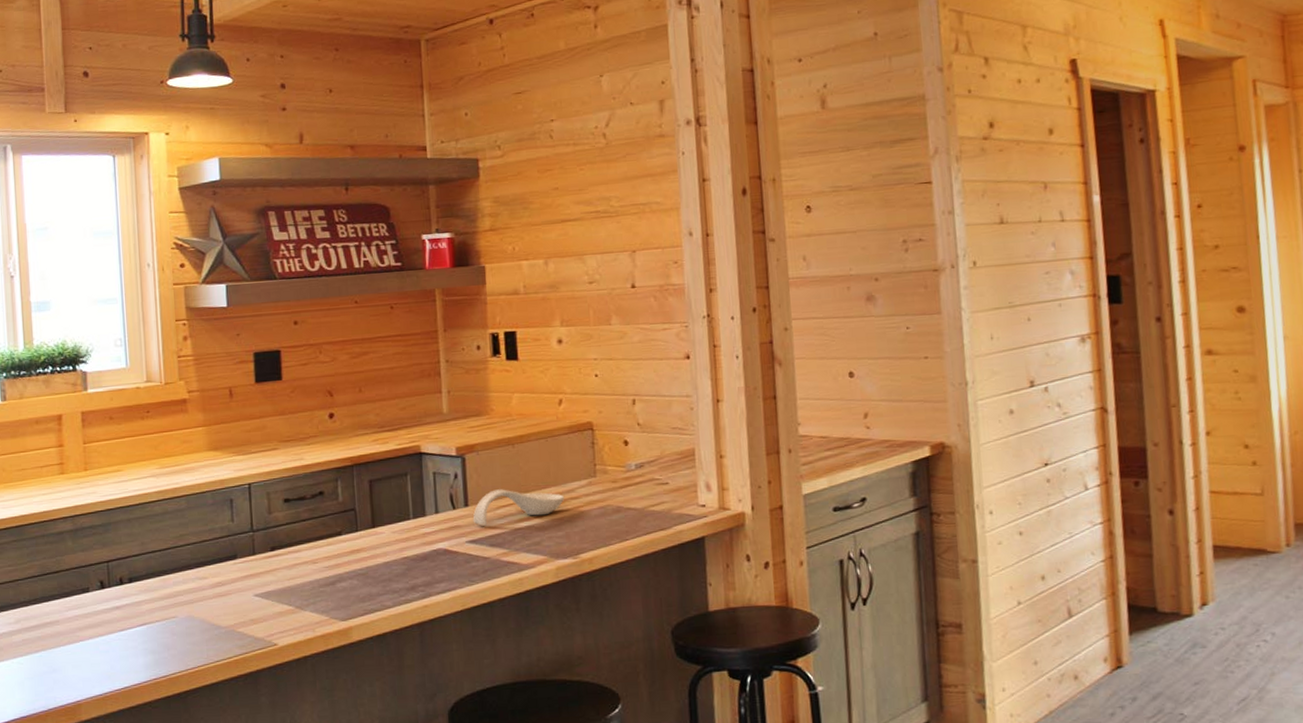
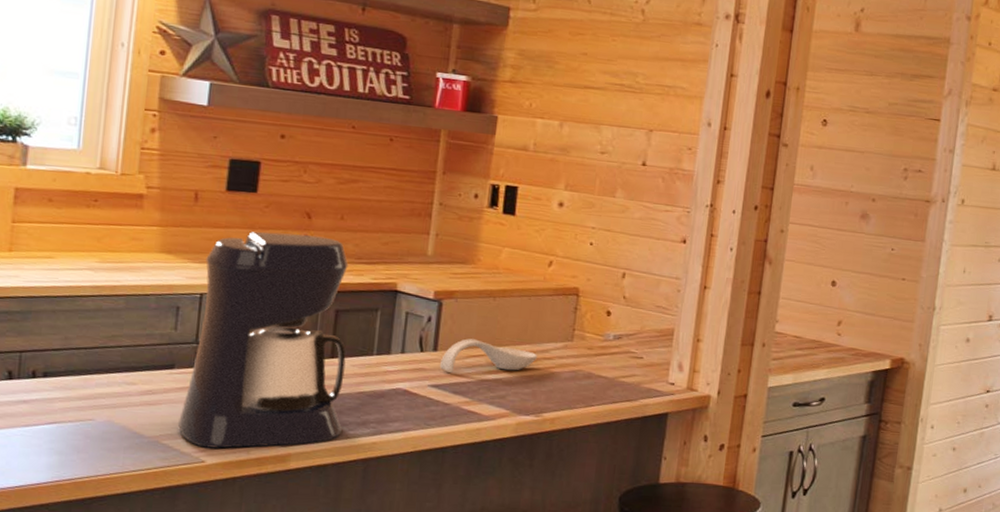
coffee maker: none [248,411,394,631] -> present [178,232,349,449]

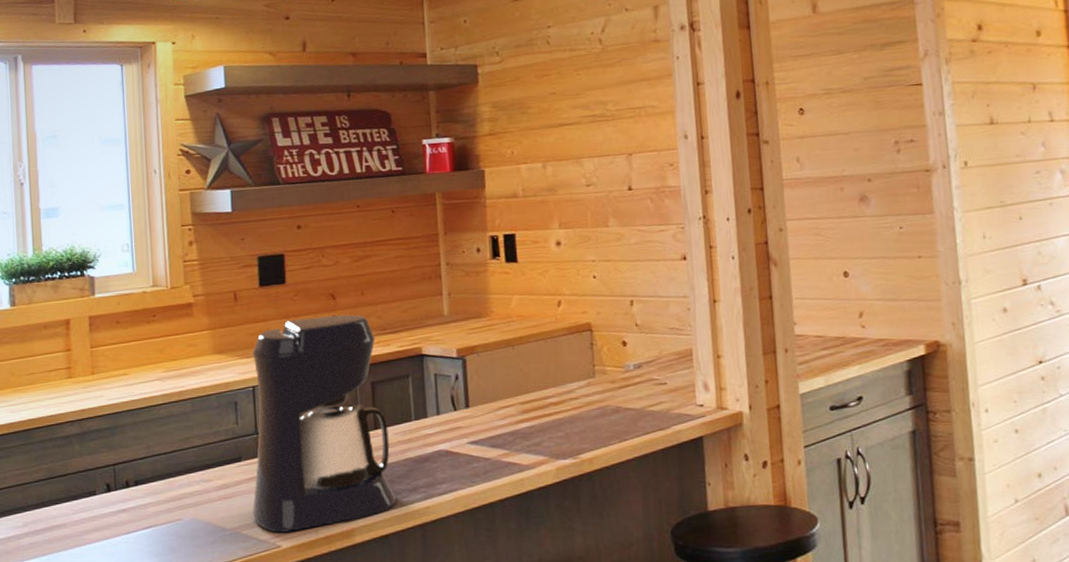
spoon rest: present [439,338,538,373] -> none [473,390,565,427]

